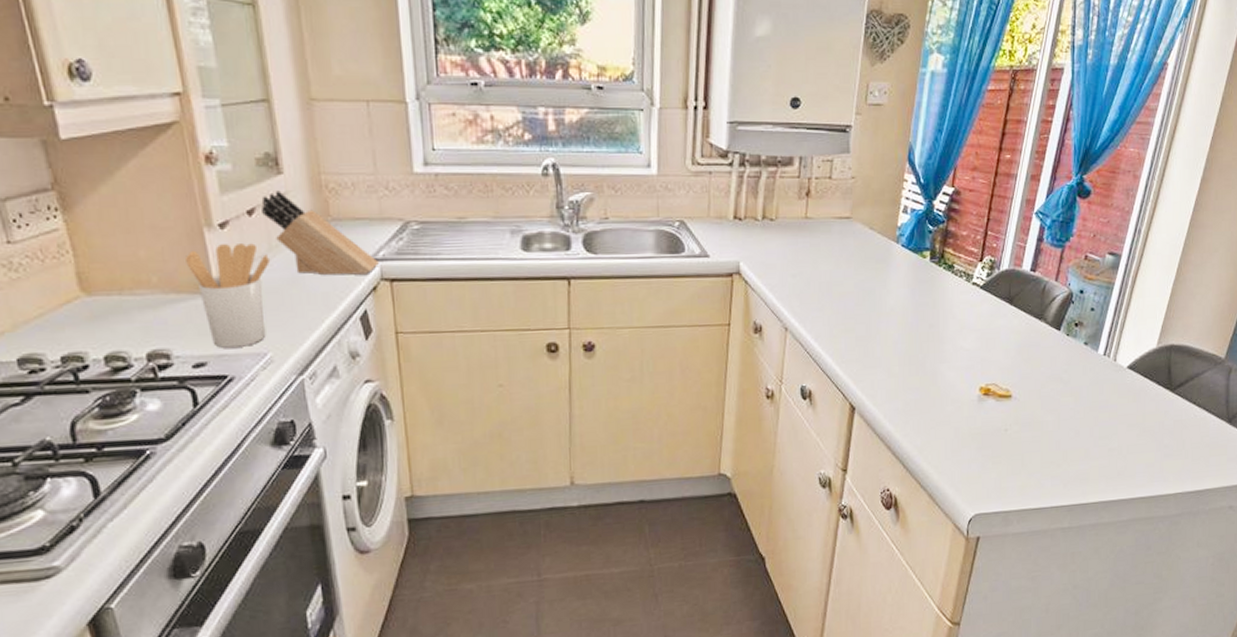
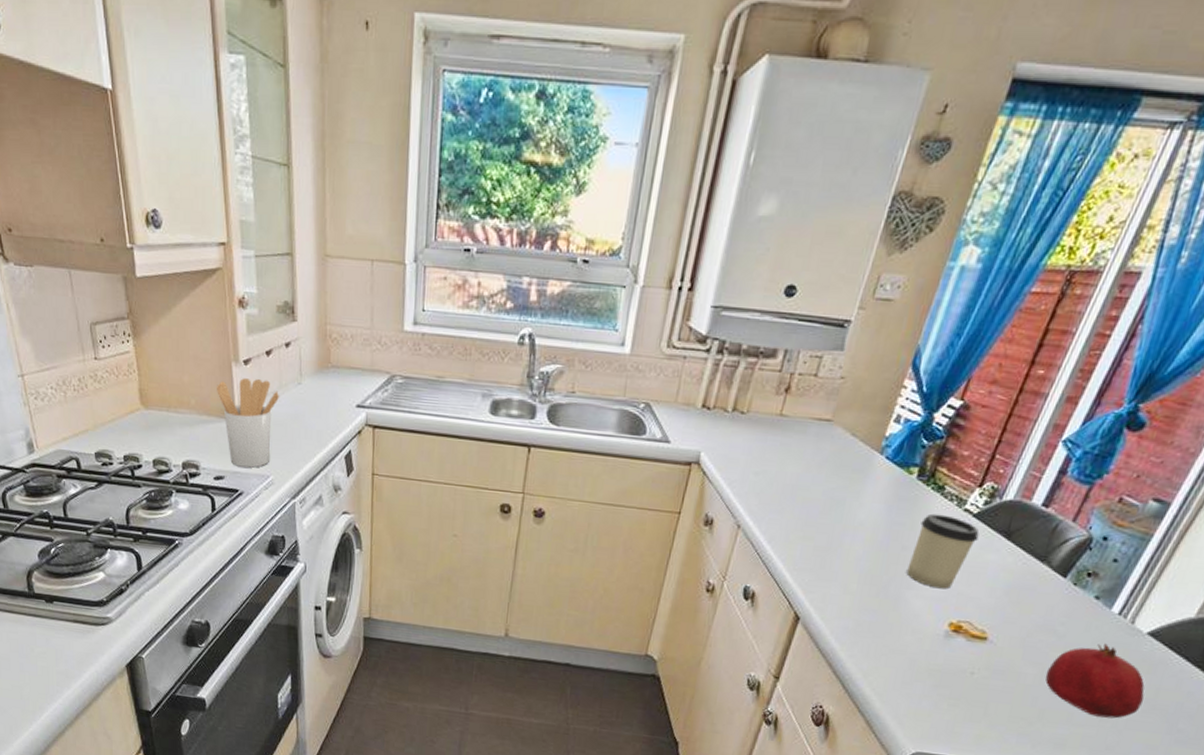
knife block: present [262,191,379,276] -> none [277,336,365,419]
cup: none [937,290,988,358] -> present [906,513,980,590]
fruit: none [1061,382,1135,448] -> present [1045,643,1145,719]

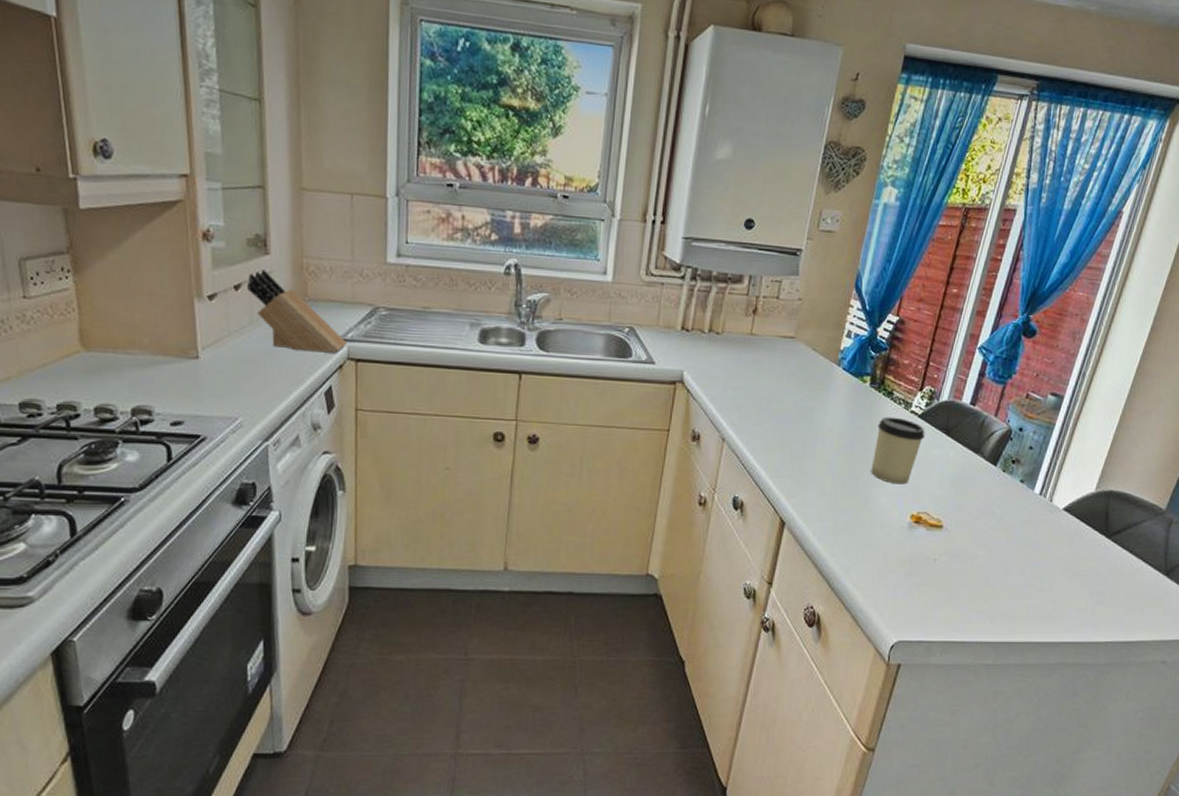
utensil holder: present [217,378,280,468] -> none [175,314,251,410]
knife block: none [277,336,365,419] -> present [247,269,347,353]
fruit: present [1045,643,1145,719] -> none [992,521,1068,588]

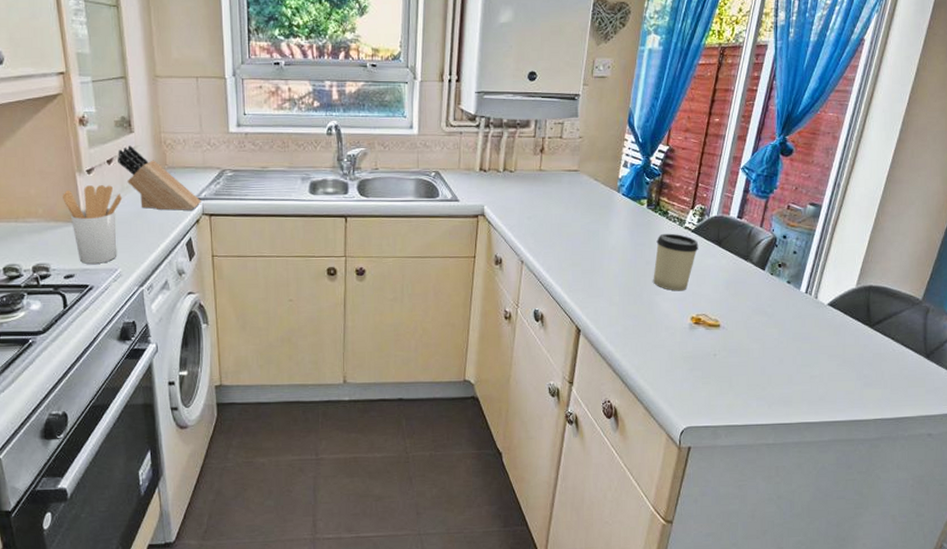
utensil holder: none [175,314,251,410] -> present [63,185,123,264]

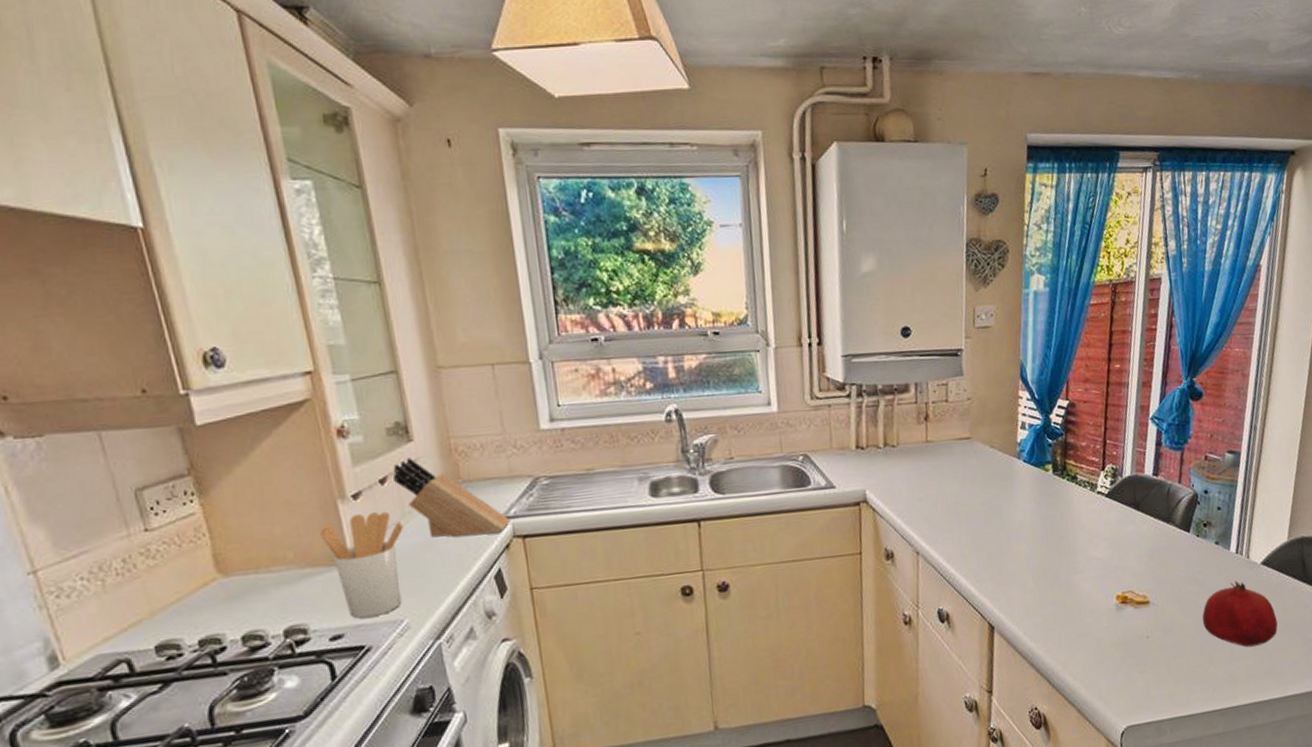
cup: present [653,233,699,291] -> none [1067,500,1116,568]
fruit: none [766,316,836,375] -> present [1202,580,1278,647]

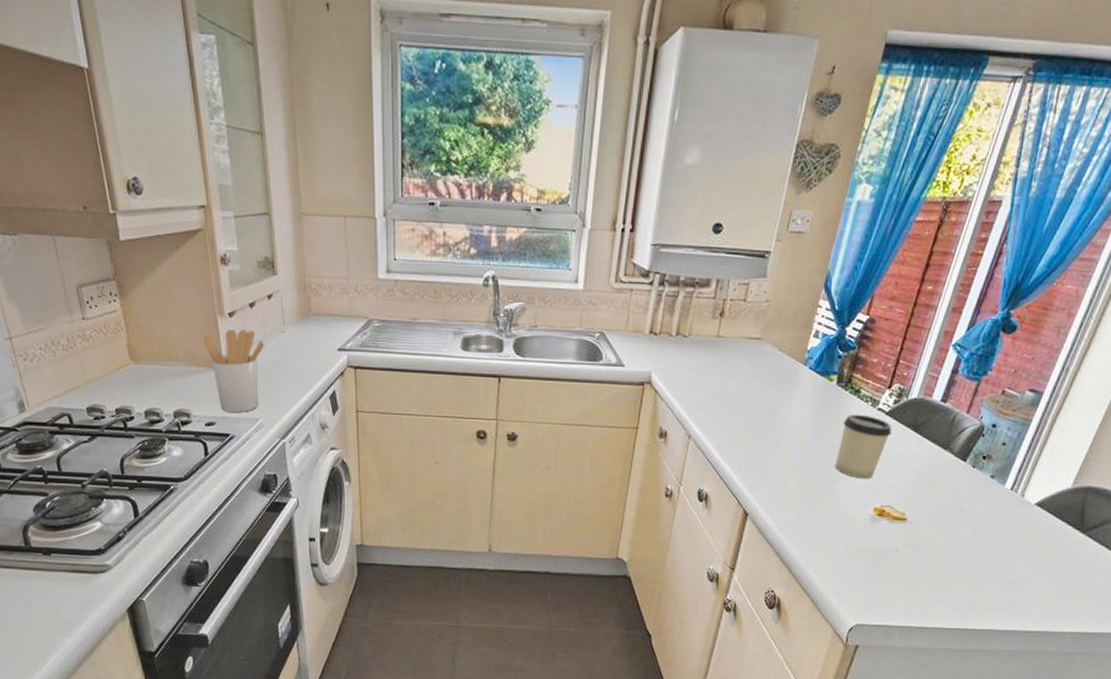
knife block: present [393,458,510,538] -> none [260,288,346,361]
cup: none [1067,500,1116,568] -> present [835,414,892,479]
fruit: present [1202,580,1278,647] -> none [957,515,1038,580]

